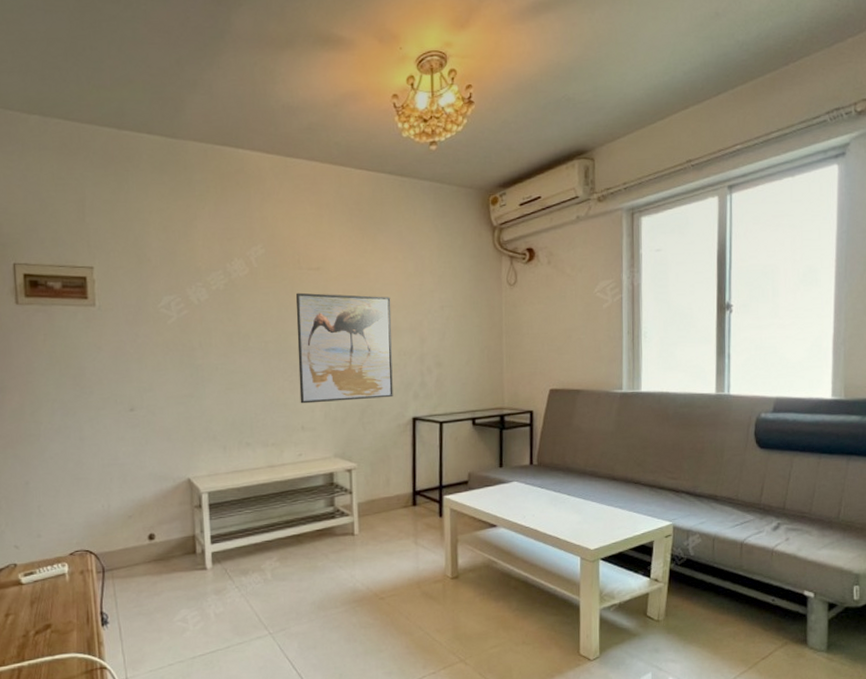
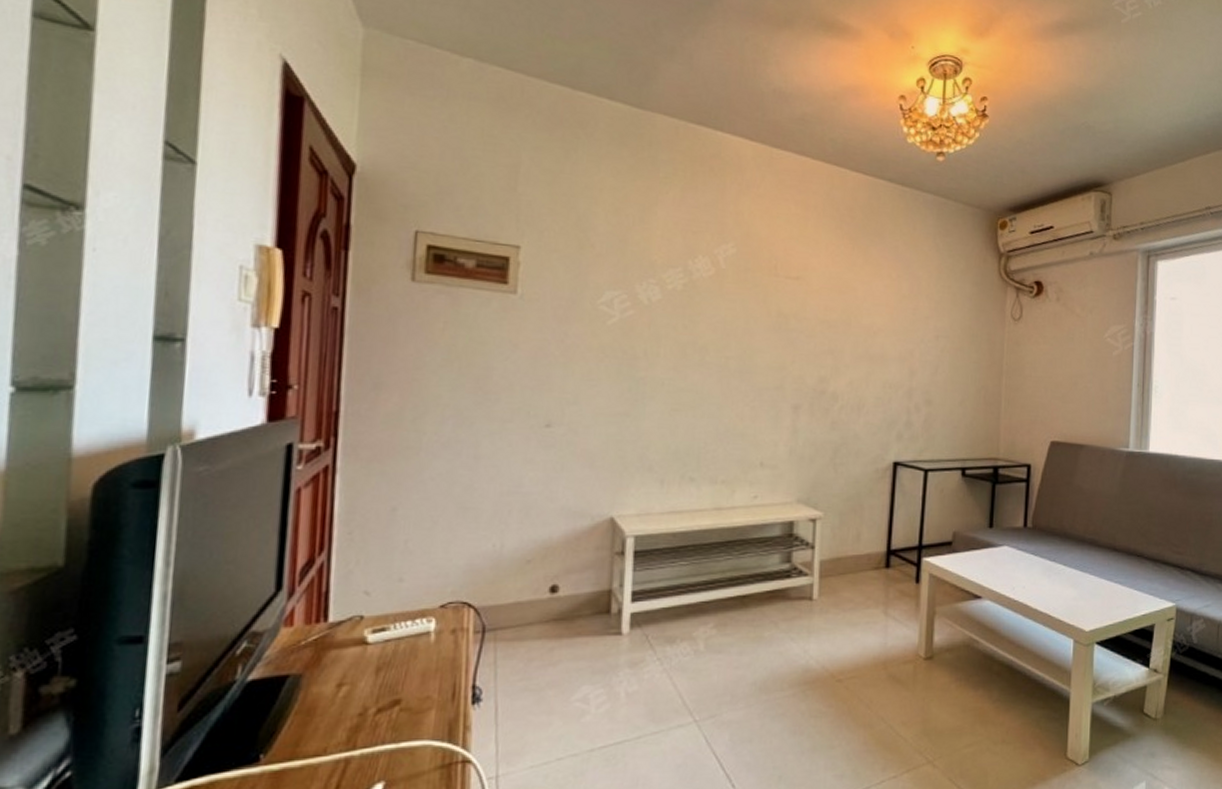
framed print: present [295,292,393,404] -> none [761,303,879,436]

